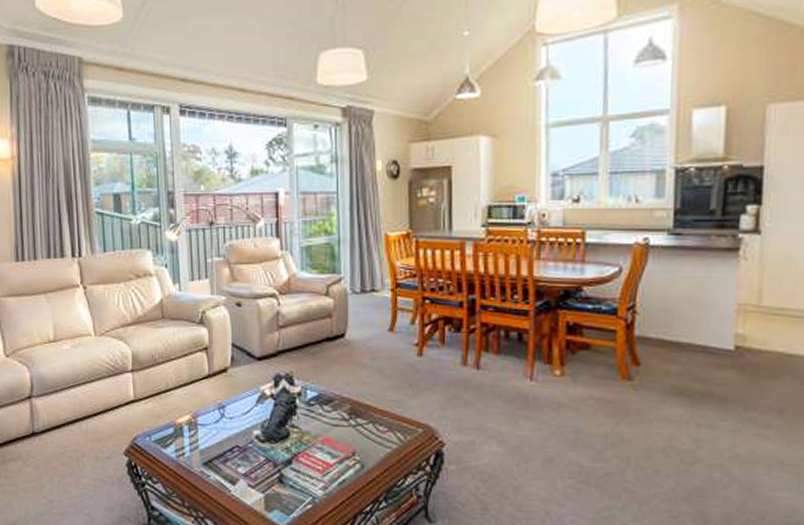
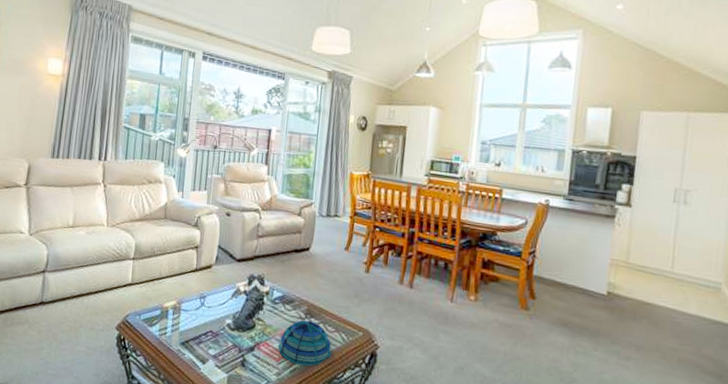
decorative bowl: none [321,421,386,476] -> present [278,319,332,366]

